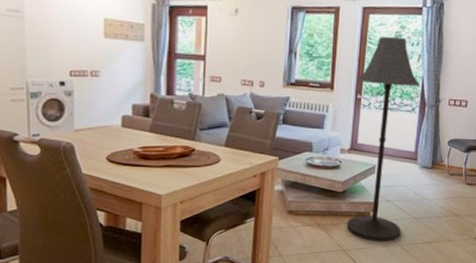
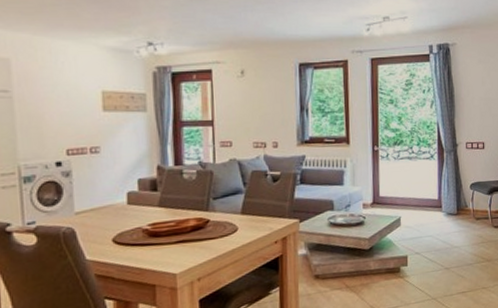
floor lamp: present [347,36,420,242] -> none [372,85,436,298]

